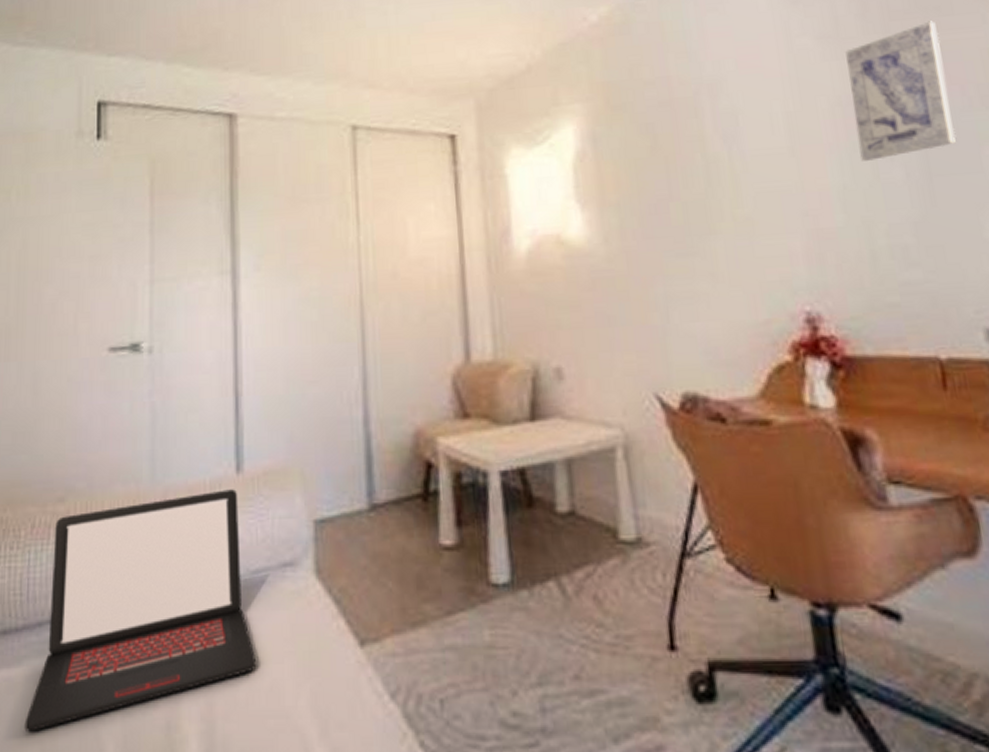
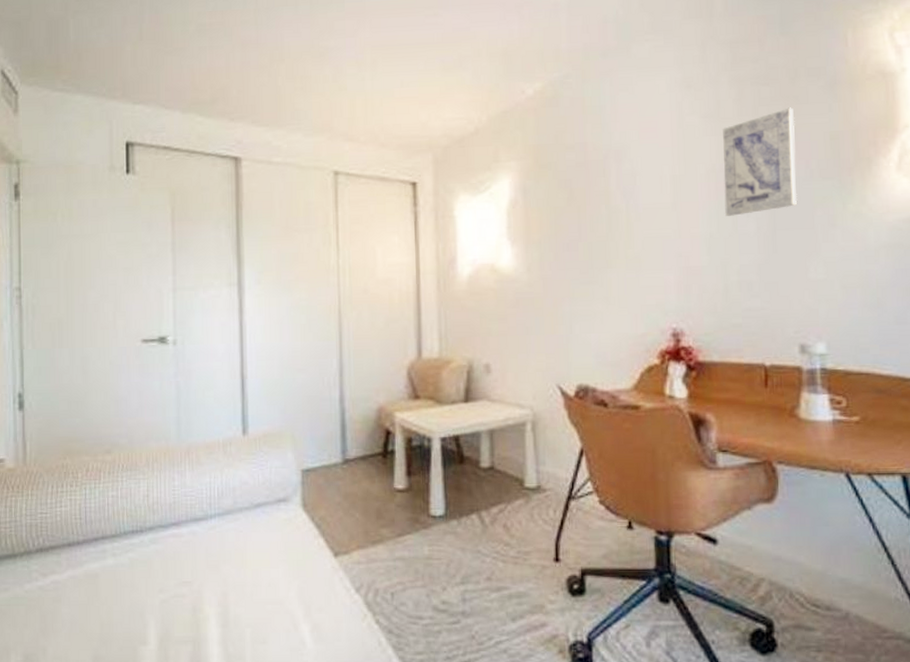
laptop: present [24,489,257,732] -> none [87,446,259,613]

